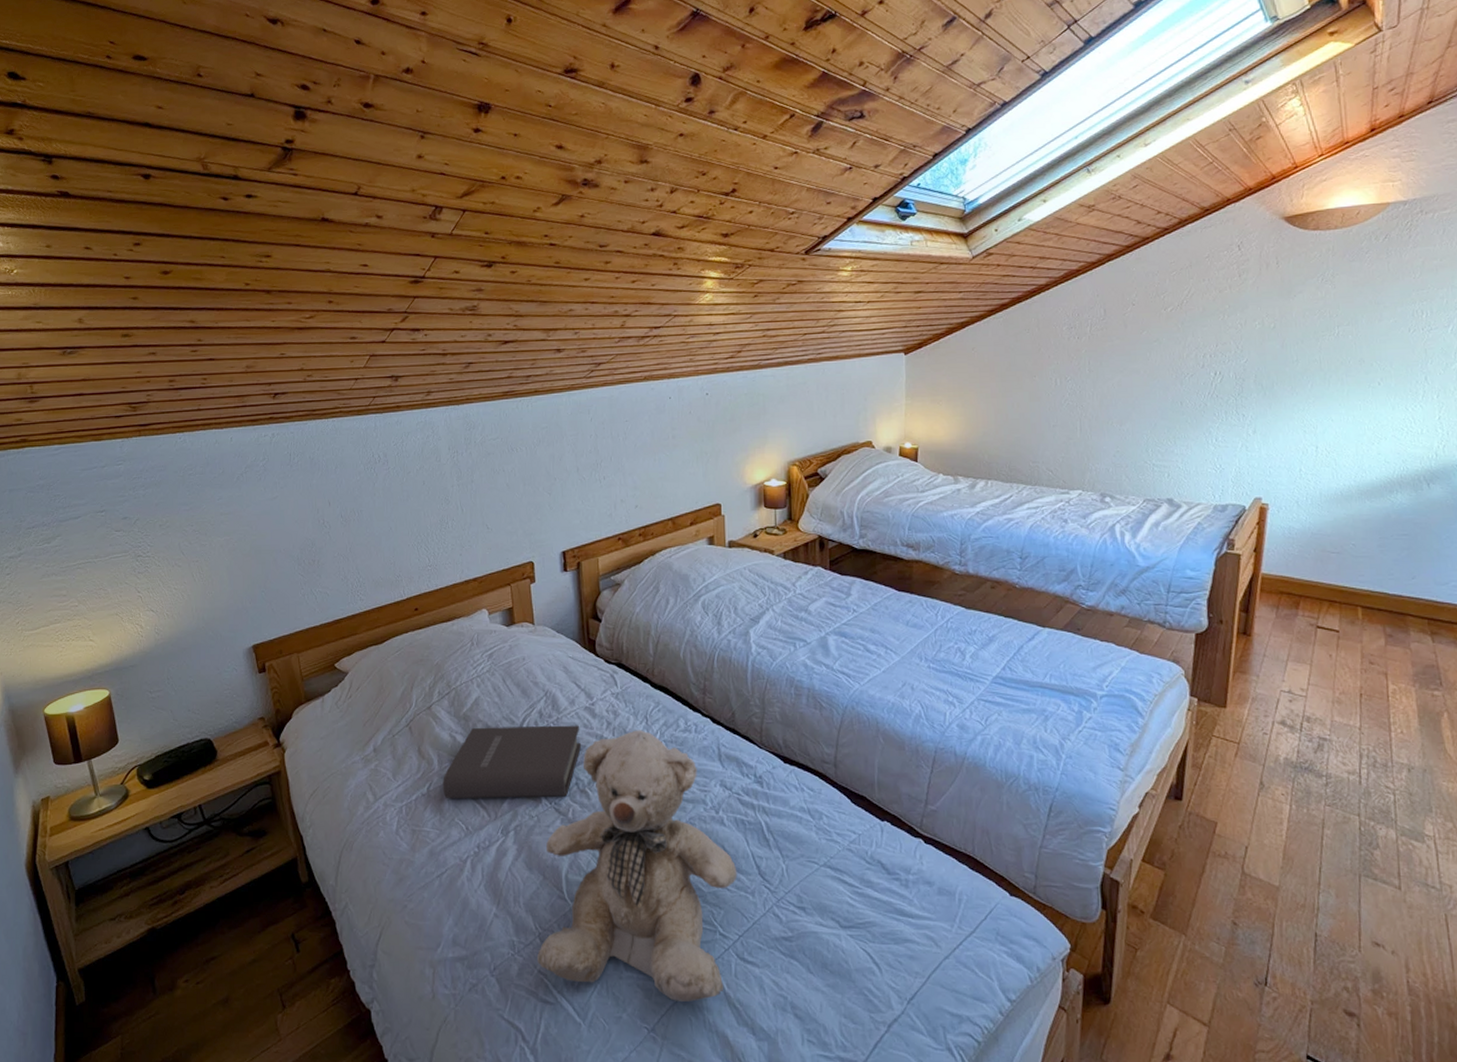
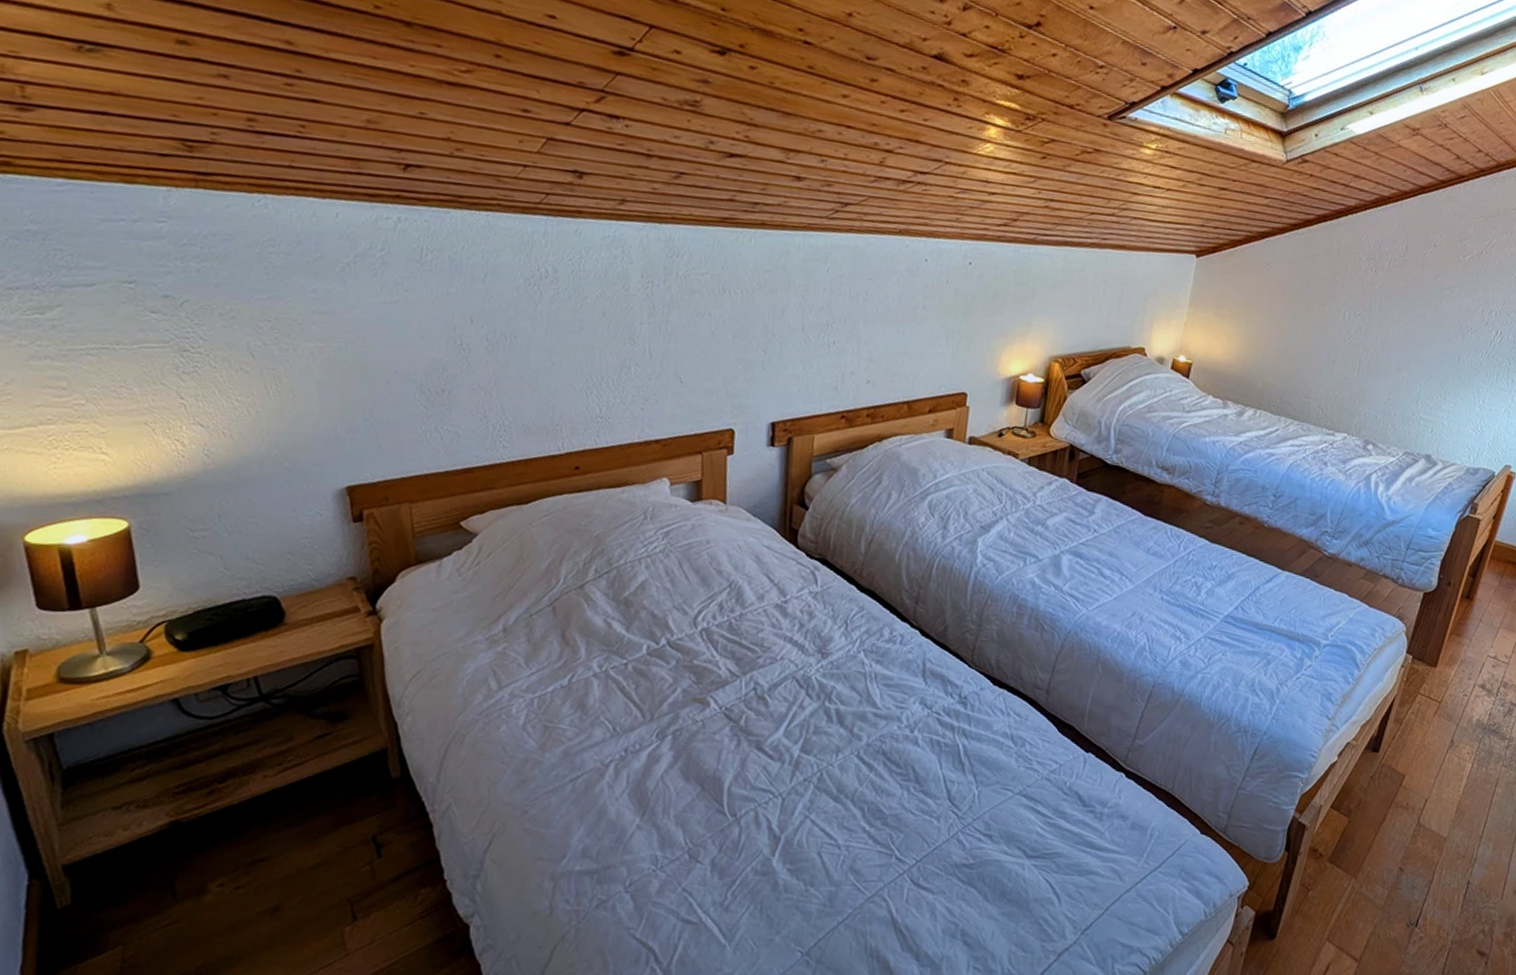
book: present [443,725,582,798] -> none [588,614,767,702]
teddy bear: present [536,730,738,1002] -> none [682,635,925,926]

